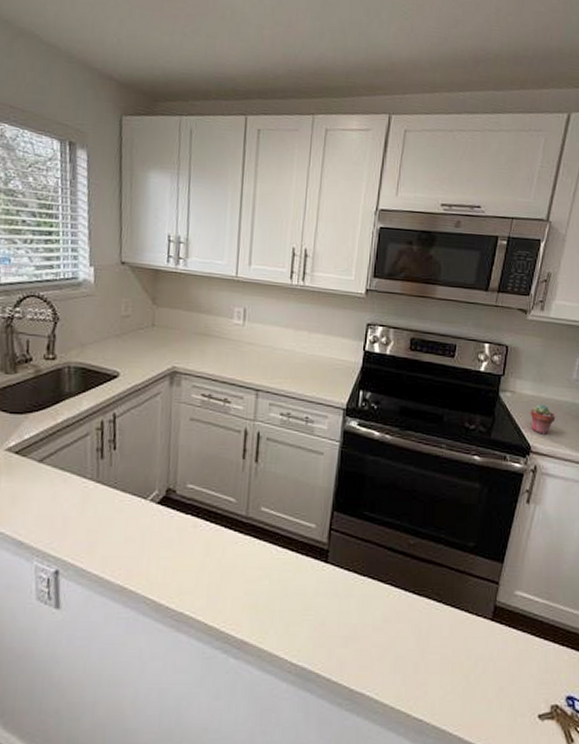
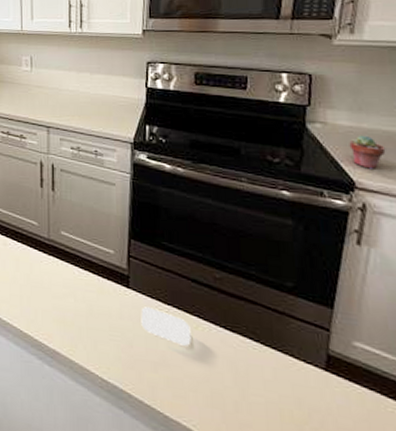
soap bar: none [336,581,383,615] -> present [141,307,191,346]

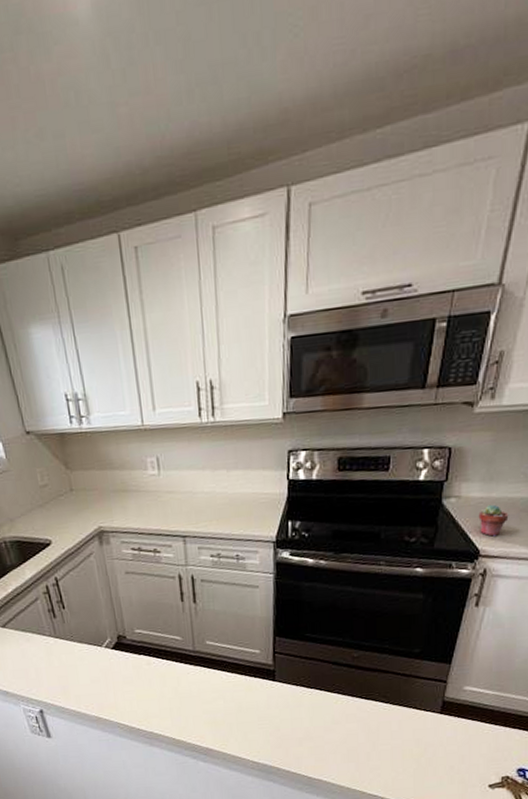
soap bar: present [141,307,191,346] -> none [286,694,332,720]

